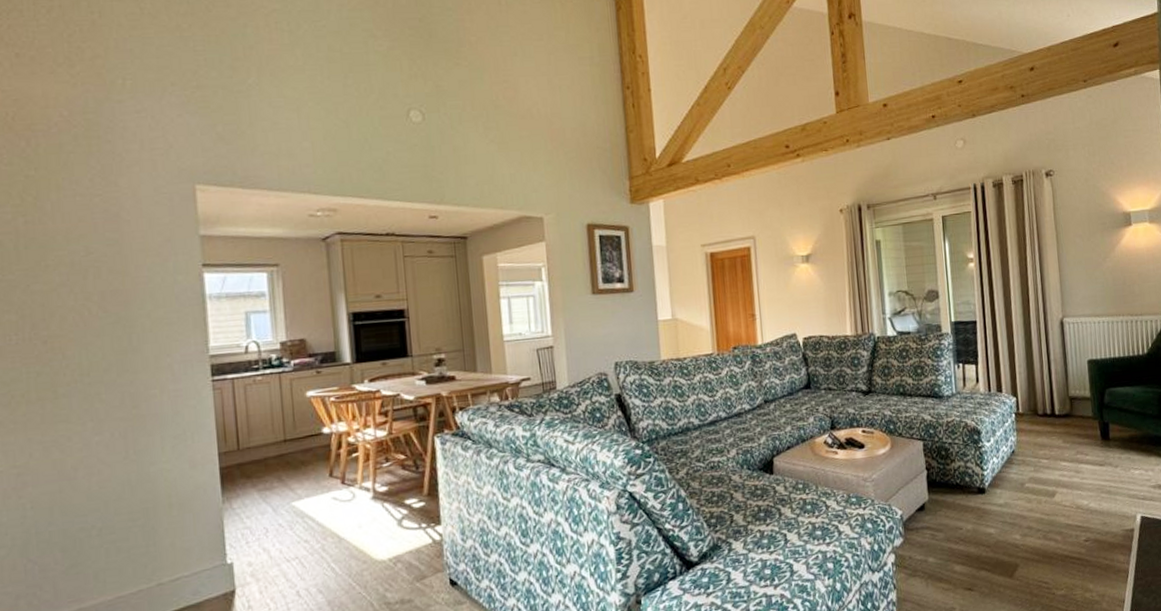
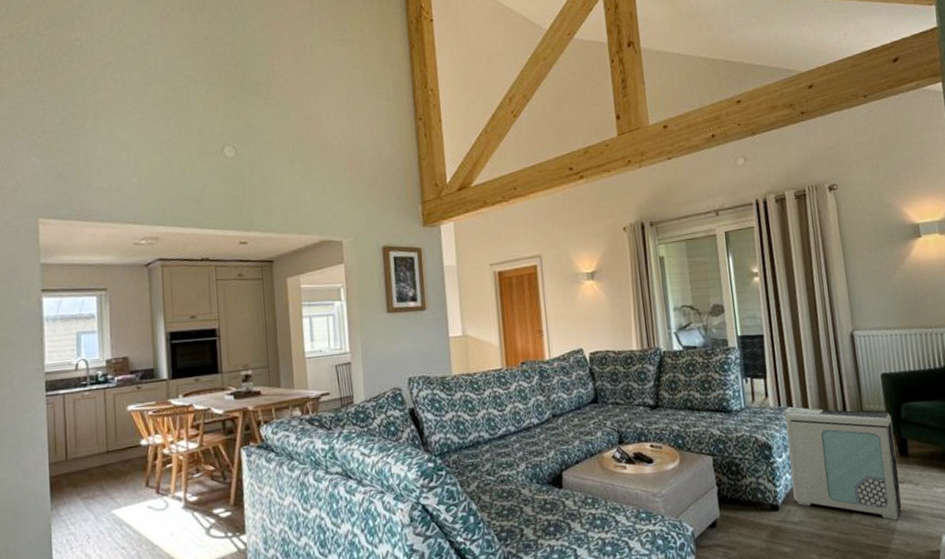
air purifier: none [993,392,1102,502] -> present [783,407,902,521]

